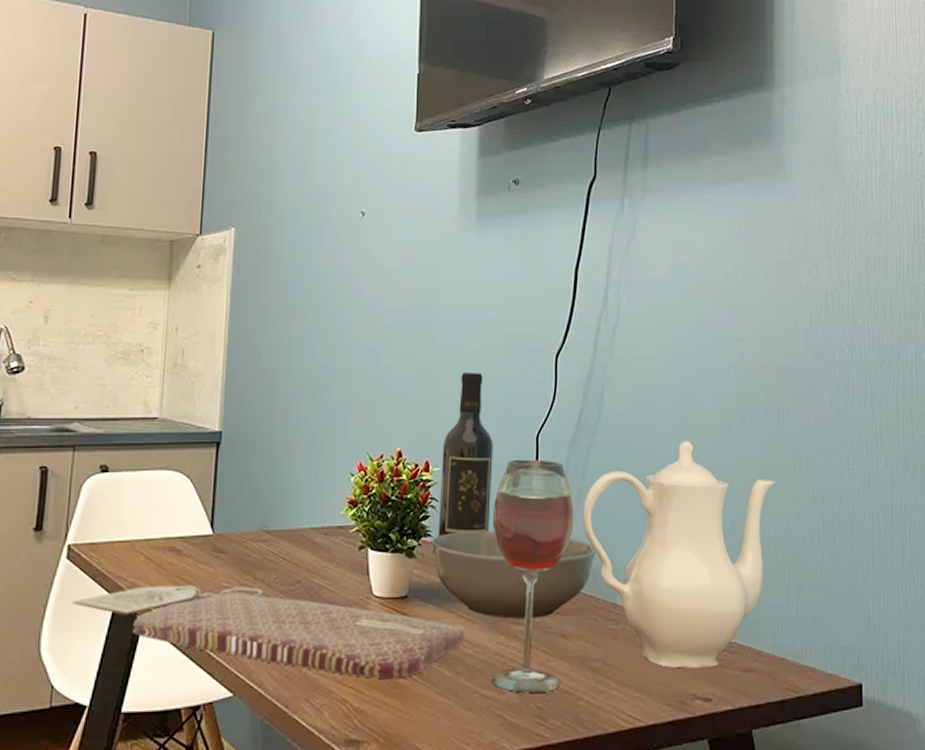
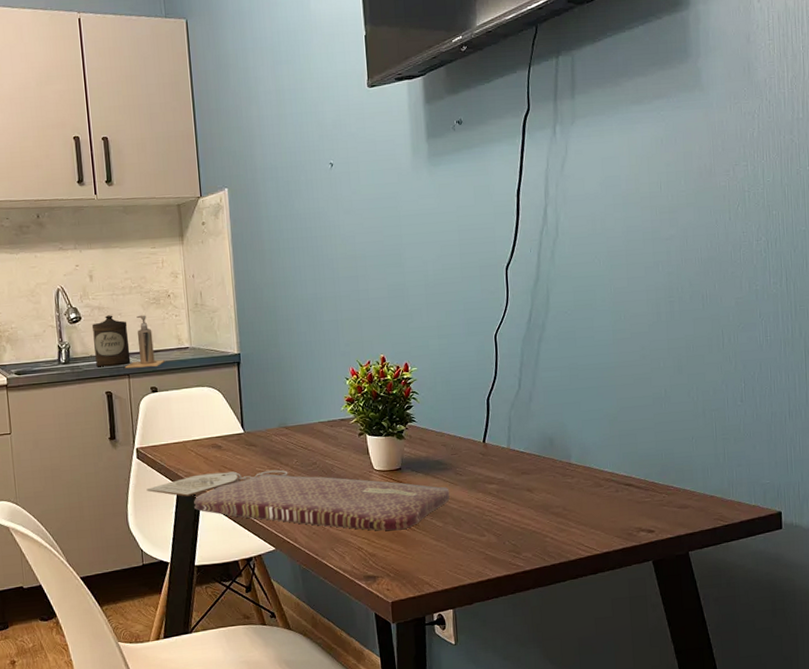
canister: none [33,368,83,434] -> present [91,315,131,368]
soap dispenser: none [70,371,124,439] -> present [124,315,165,369]
bowl: present [430,531,597,619] -> none [415,414,552,480]
wine bottle: present [438,372,493,536] -> none [417,288,462,421]
wineglass: present [491,459,574,693] -> none [464,354,532,535]
teapot: present [582,441,775,668] -> none [537,328,702,509]

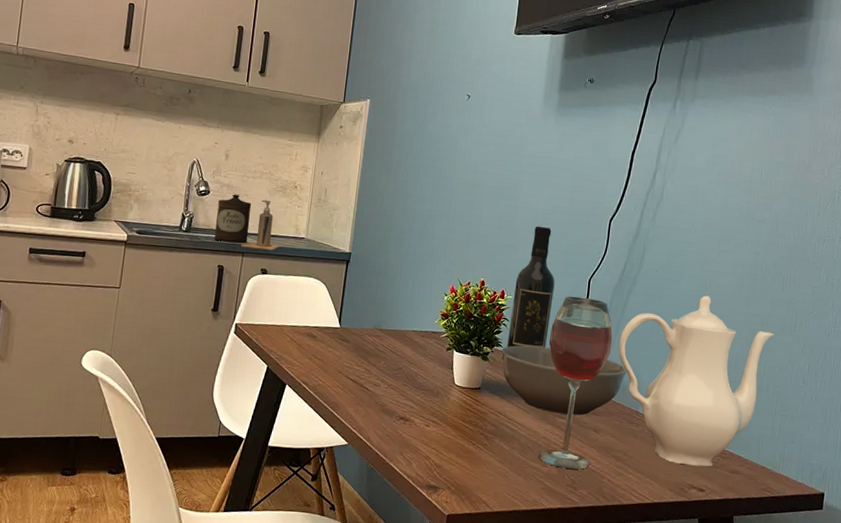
placemat: present [146,470,450,531] -> none [237,359,521,447]
bowl: none [415,414,552,480] -> present [500,345,627,416]
wine bottle: none [417,288,462,421] -> present [507,226,555,348]
wineglass: none [464,354,532,535] -> present [538,296,613,470]
teapot: none [537,328,702,509] -> present [618,295,774,467]

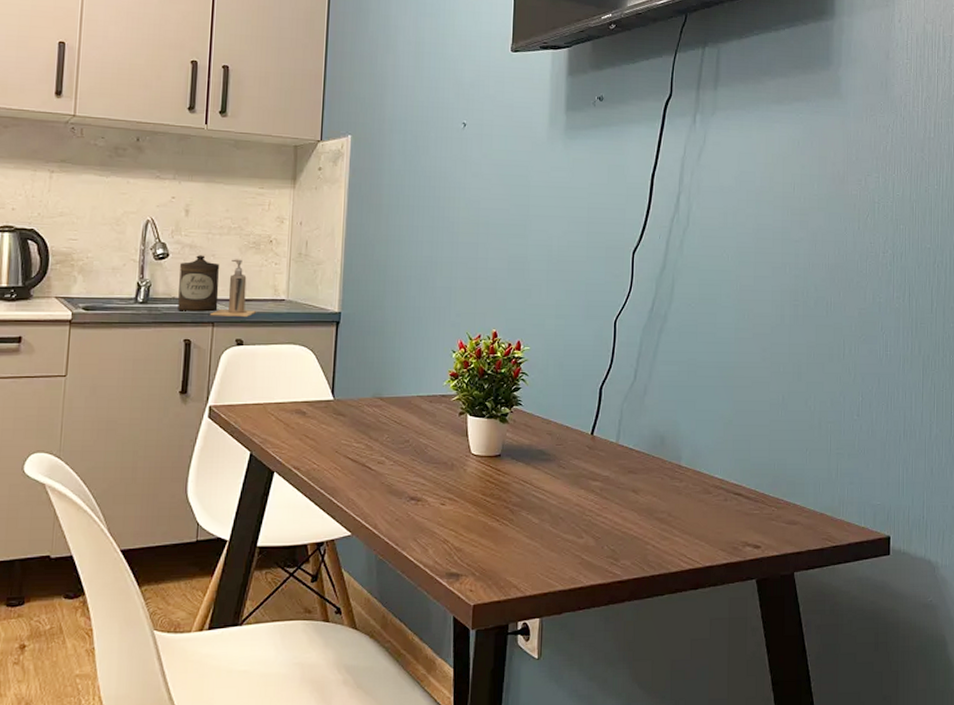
bowl: present [500,345,627,416] -> none [521,402,665,476]
wine bottle: present [507,226,555,348] -> none [527,265,577,405]
wineglass: present [538,296,613,470] -> none [572,341,646,538]
teapot: present [618,295,774,467] -> none [653,328,822,520]

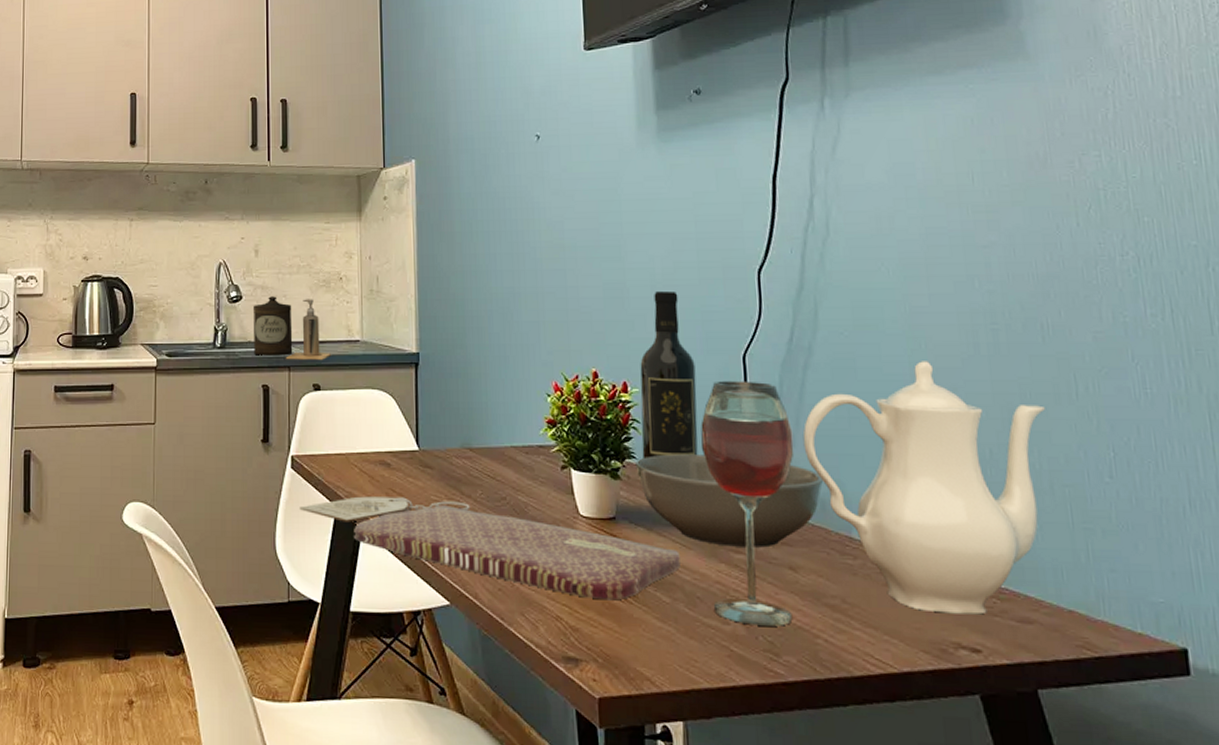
placemat: none [214,442,550,524] -> present [299,496,680,601]
bowl: none [521,402,665,476] -> present [635,454,824,548]
wine bottle: none [527,265,577,405] -> present [640,290,698,458]
wineglass: none [572,341,646,538] -> present [700,380,795,626]
teapot: none [653,328,822,520] -> present [802,361,1045,615]

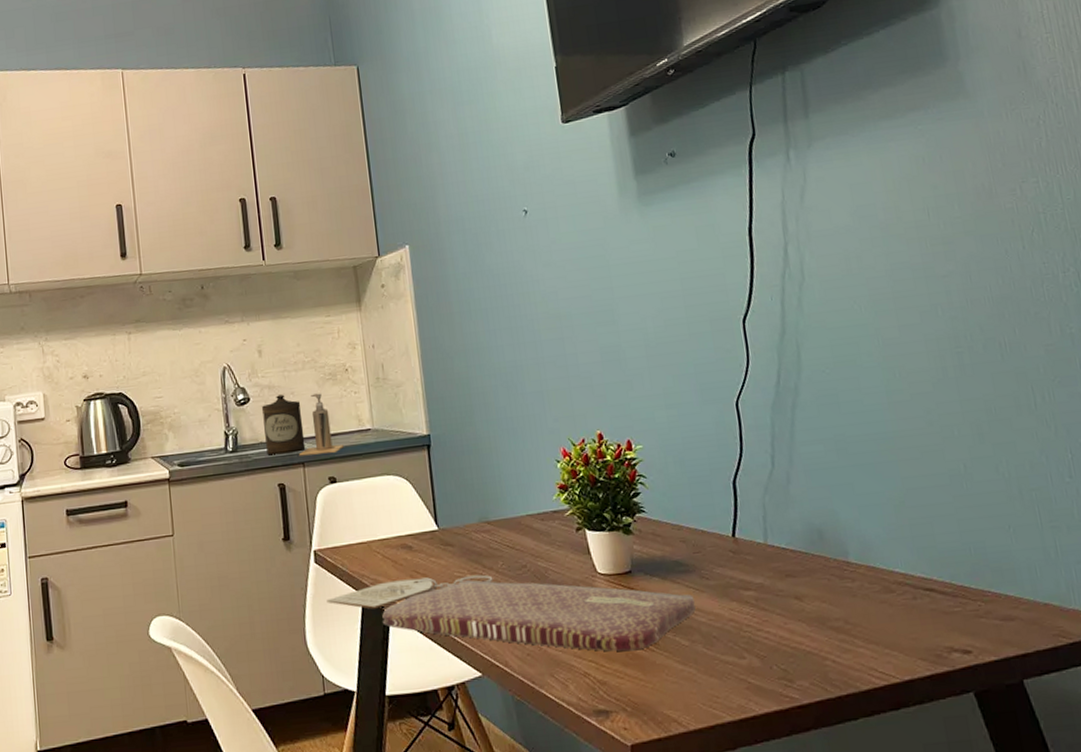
bowl: present [635,454,824,548] -> none [645,500,819,586]
wine bottle: present [640,290,698,458] -> none [641,348,703,511]
wineglass: present [700,380,795,626] -> none [702,425,802,657]
teapot: present [802,361,1045,615] -> none [796,388,1012,622]

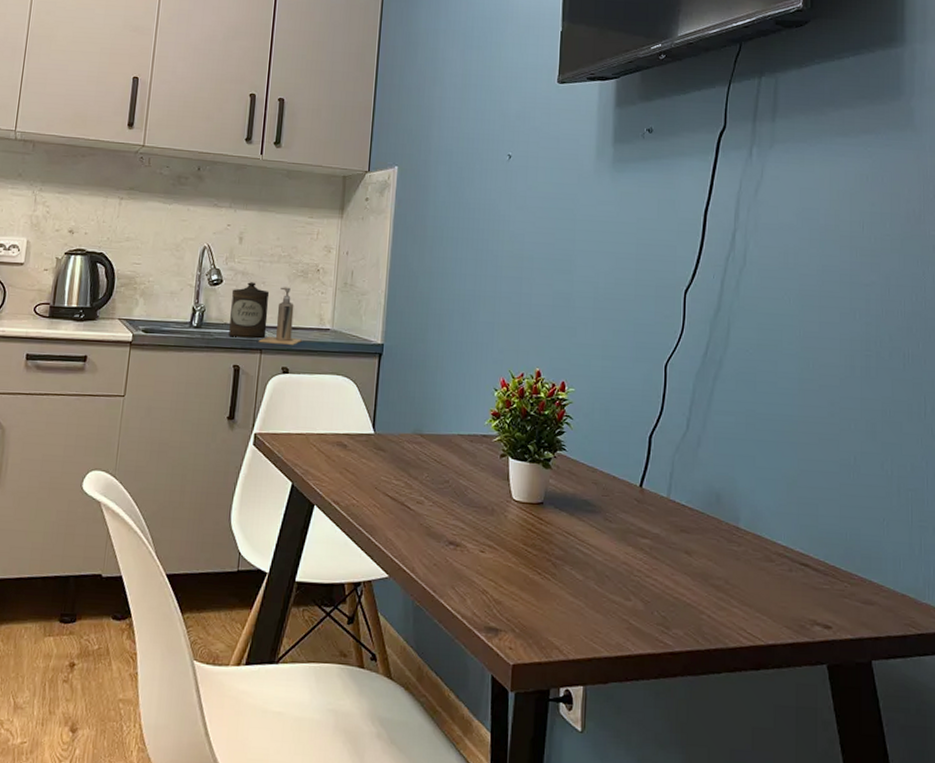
placemat: present [326,574,696,652] -> none [257,474,595,577]

